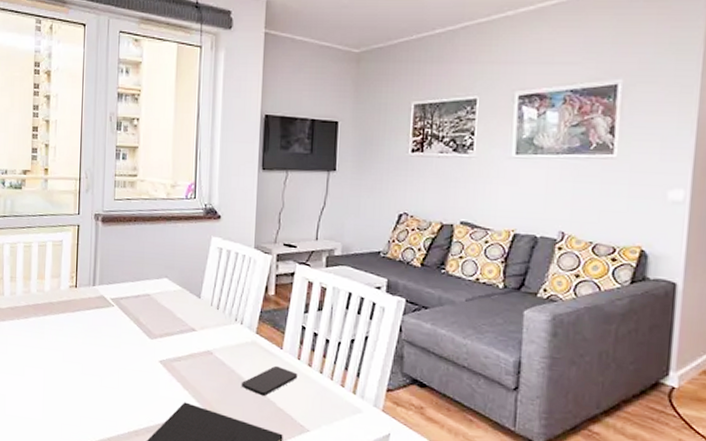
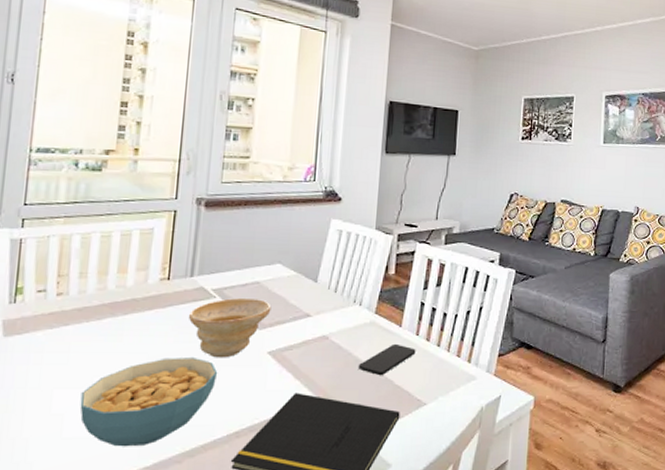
cereal bowl: none [16,357,119,431] -> present [80,358,218,447]
bowl: none [92,308,161,363] -> present [188,298,272,358]

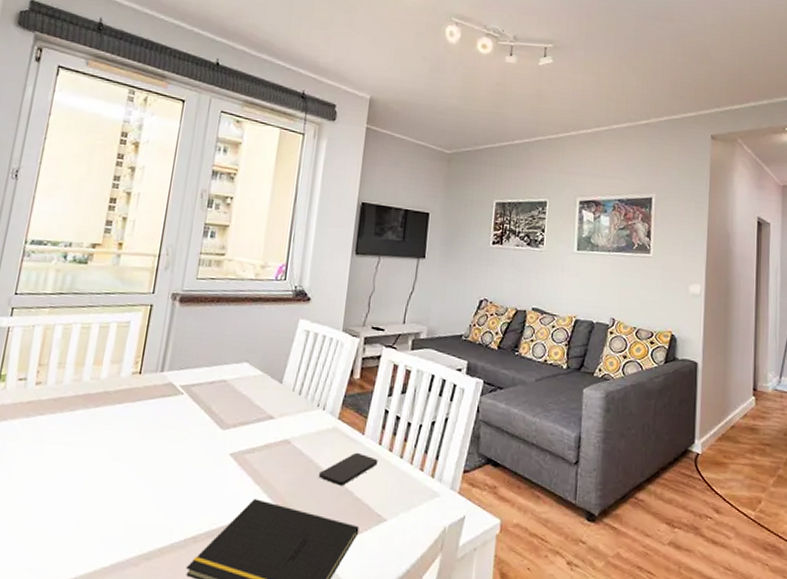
cereal bowl: present [80,358,218,447] -> none [46,454,180,545]
bowl: present [188,298,272,358] -> none [155,395,236,458]

